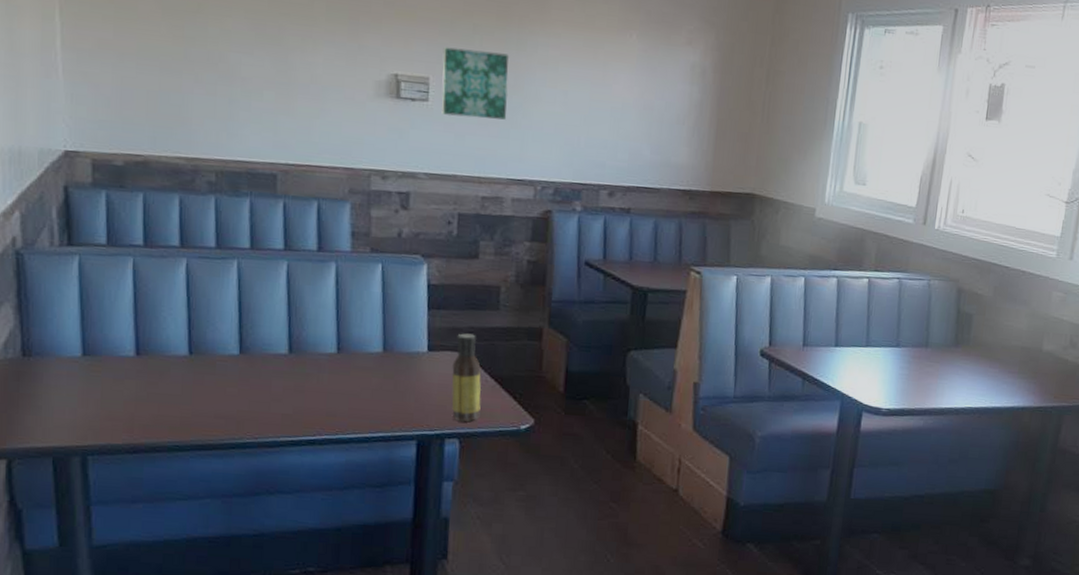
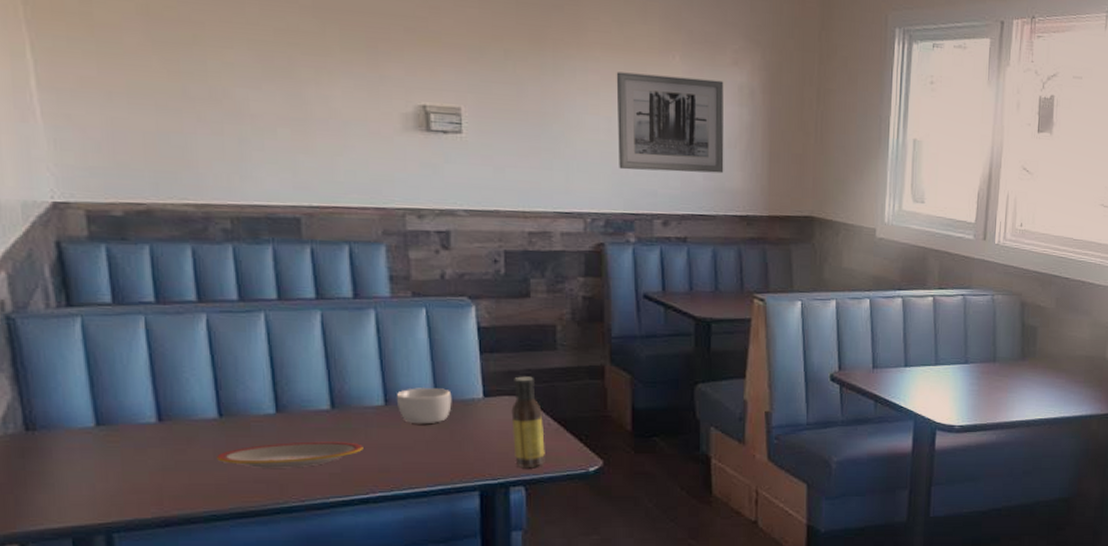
plate: none [184,382,315,407] -> present [217,441,364,468]
bowl: none [349,338,399,374] -> present [397,388,452,425]
wall art: present [441,47,509,120] -> none [473,74,548,150]
wall art: none [571,48,677,149] -> present [616,72,724,174]

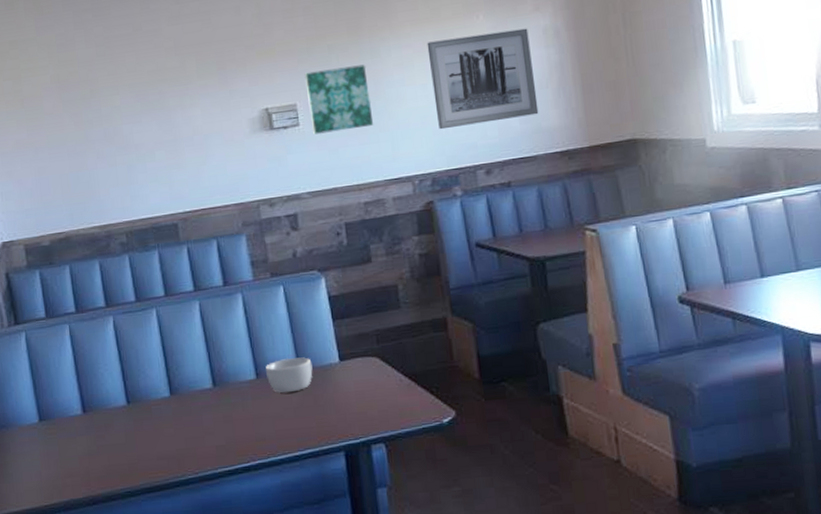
plate: present [217,441,364,468] -> none [128,415,242,446]
wall art: none [473,74,548,150] -> present [304,64,374,135]
sauce bottle: present [511,376,545,467] -> none [365,336,401,425]

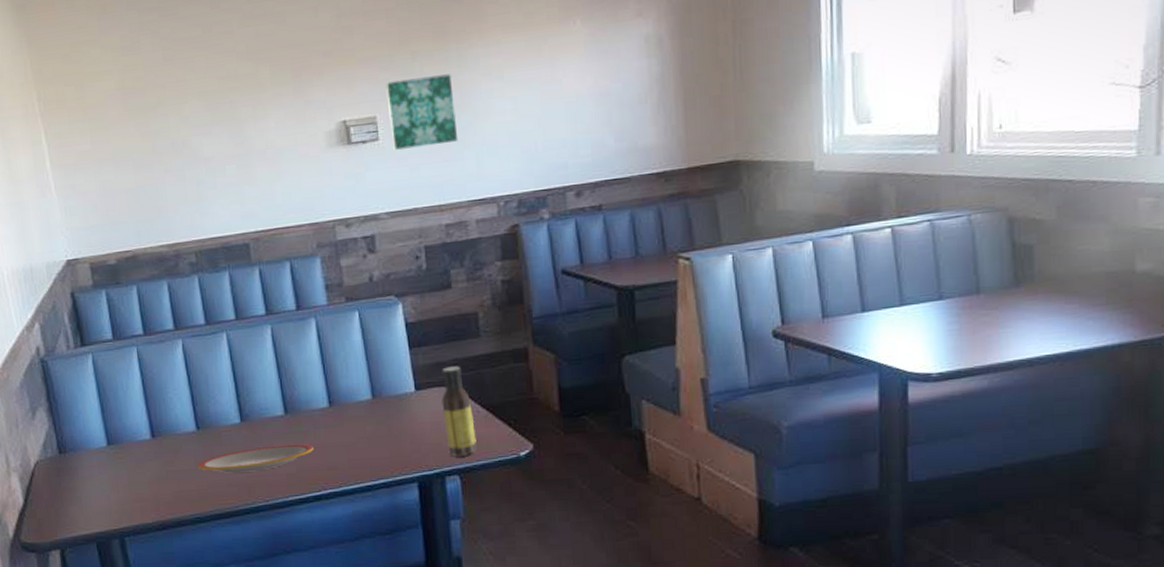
plate: none [128,415,242,446] -> present [197,443,314,473]
bowl: present [266,357,313,393] -> none [339,386,388,422]
sauce bottle: none [365,336,401,425] -> present [441,366,477,456]
wall art: present [427,28,539,130] -> none [518,35,636,147]

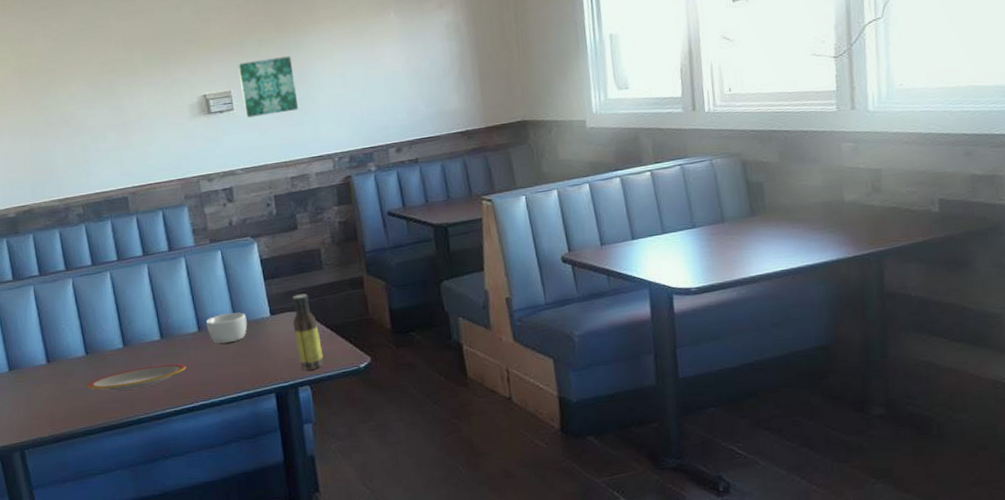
bowl: none [339,386,388,422] -> present [206,312,248,344]

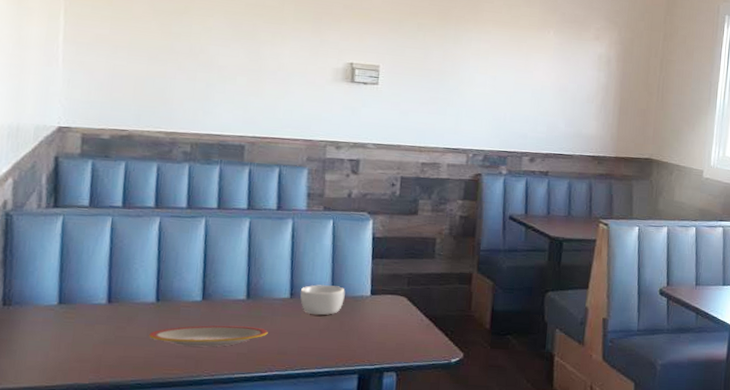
wall art: present [237,56,299,118] -> none [389,41,447,100]
sauce bottle: present [292,293,324,370] -> none [390,279,417,356]

